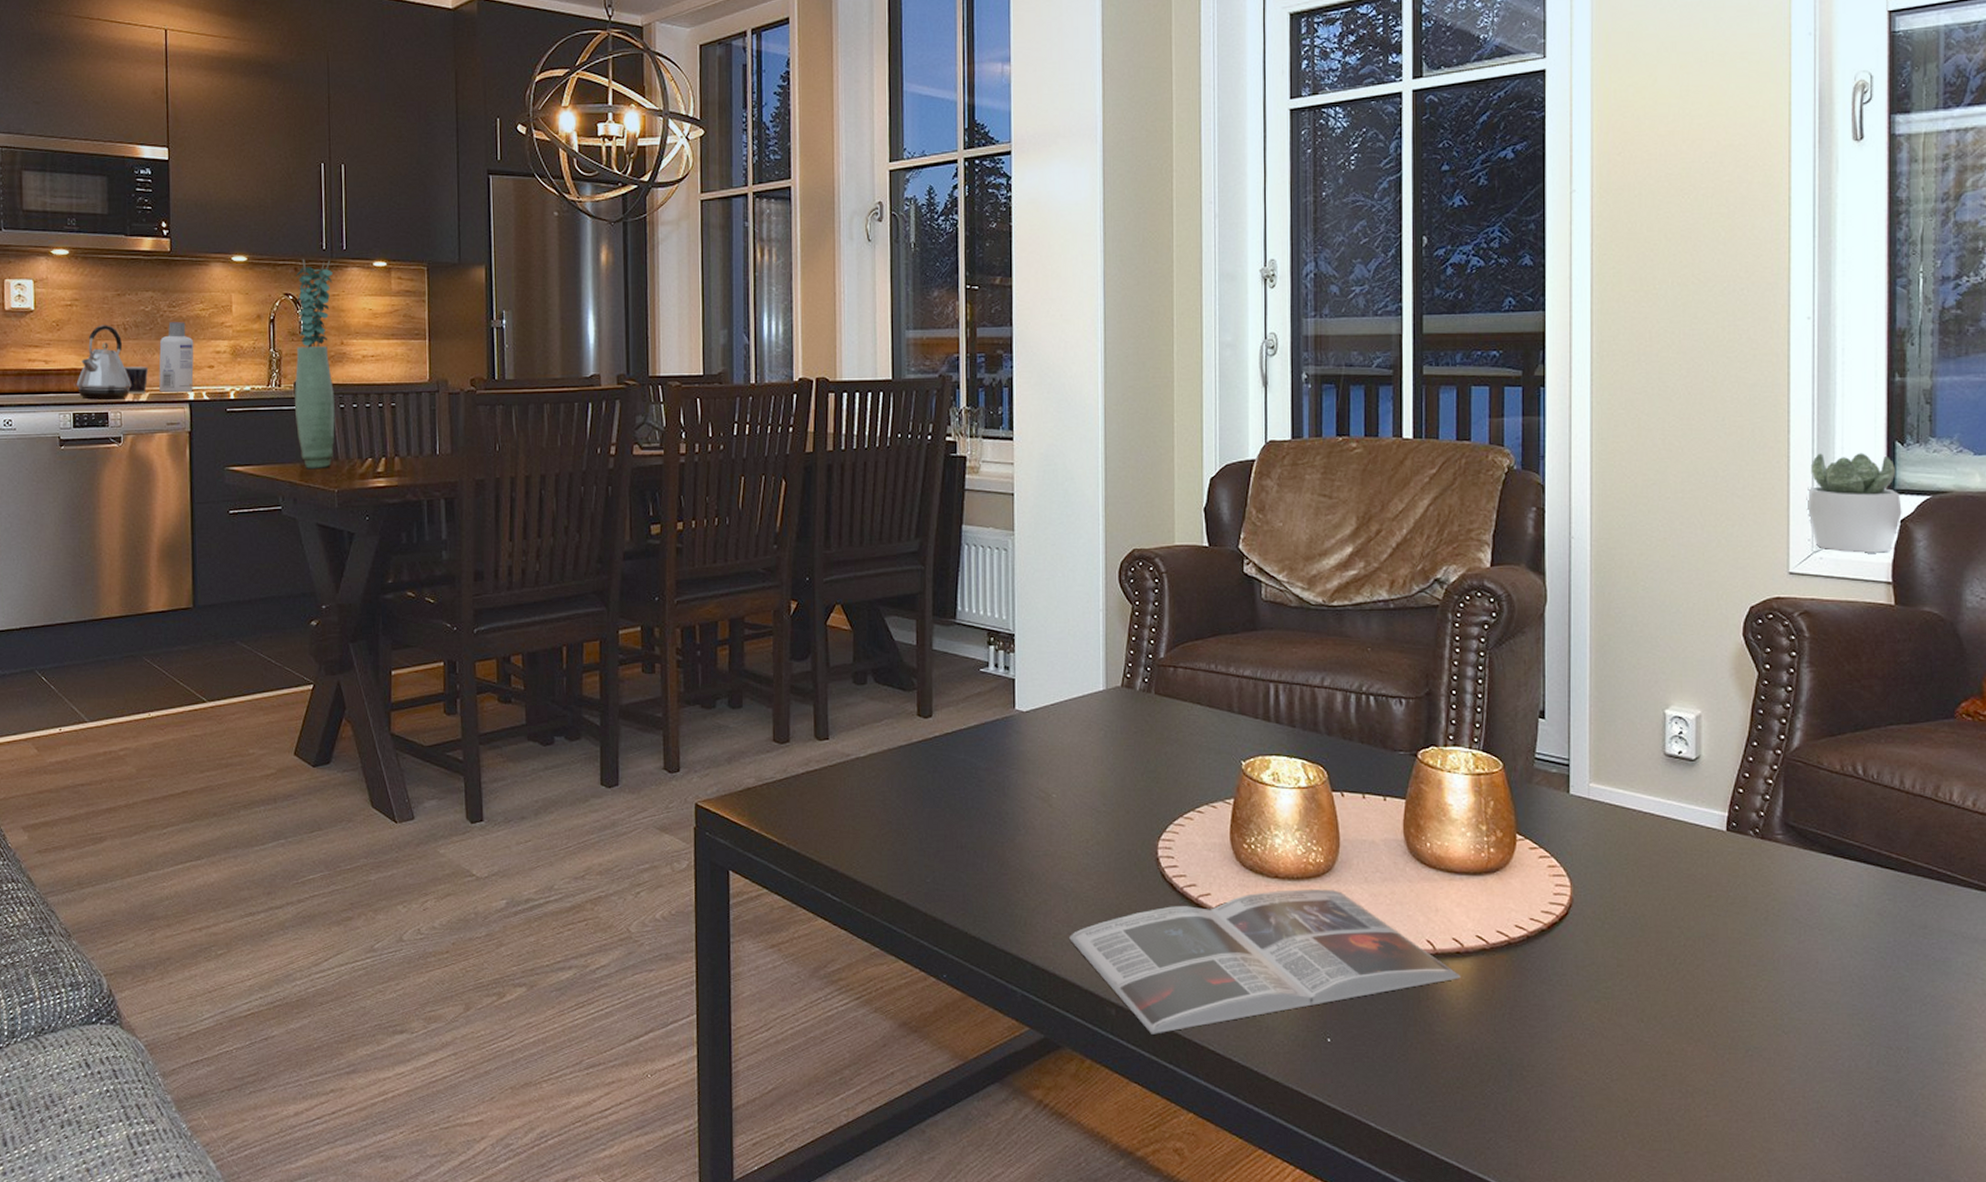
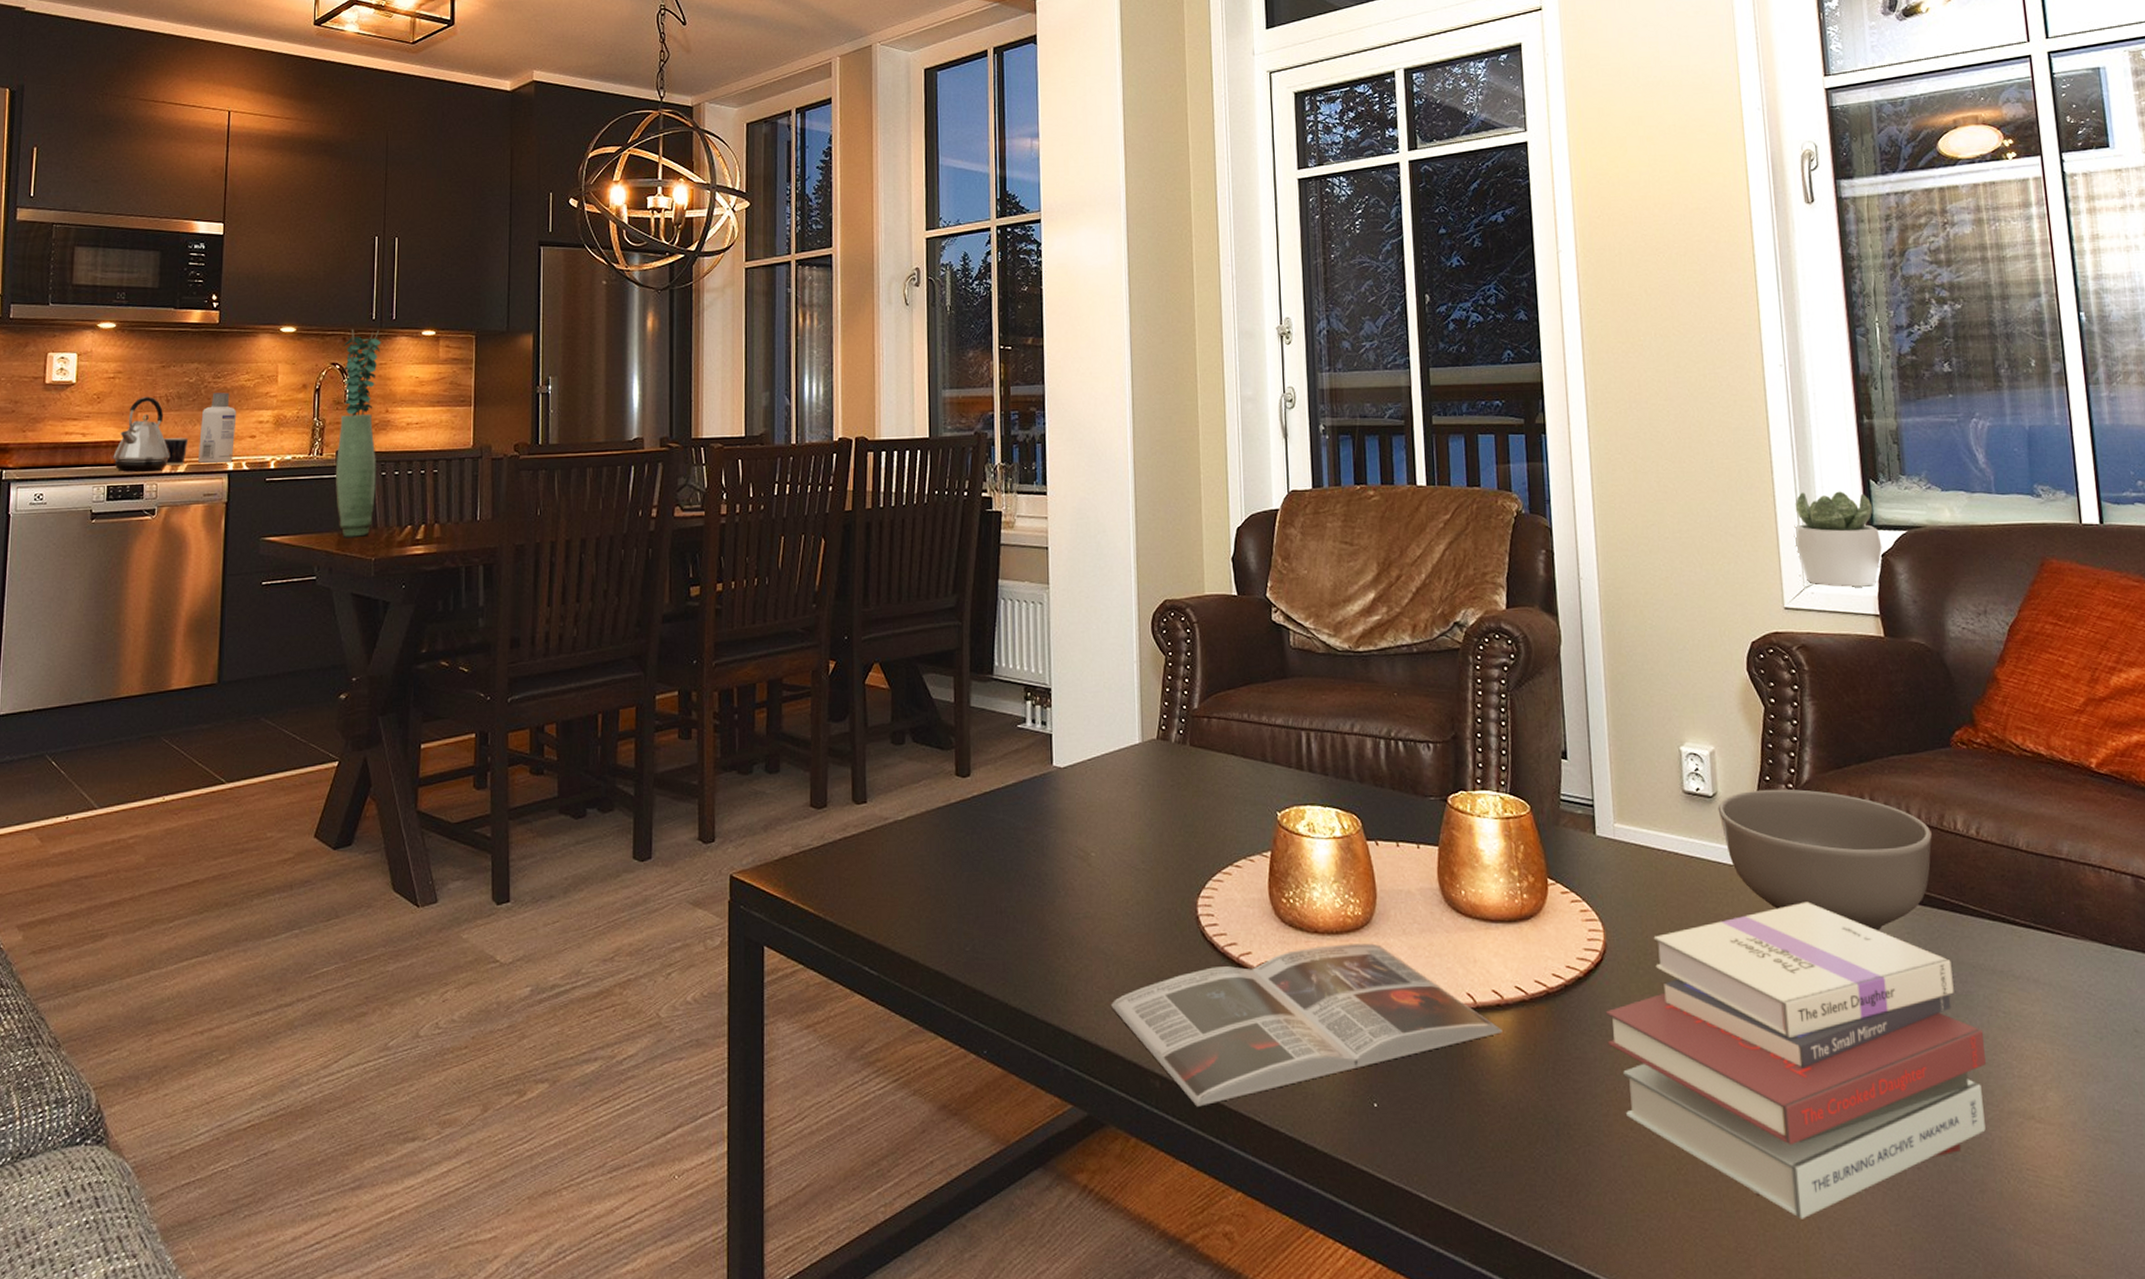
books: none [1567,865,1957,1163] -> present [1605,901,1986,1220]
bowl: none [1699,754,1925,897] -> present [1717,789,1932,931]

